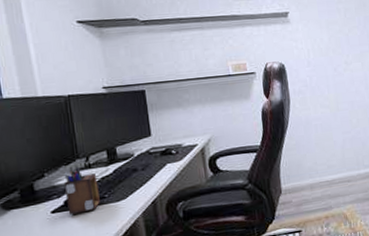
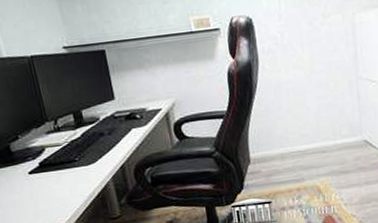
desk organizer: present [63,165,100,215] -> none [36,128,72,176]

